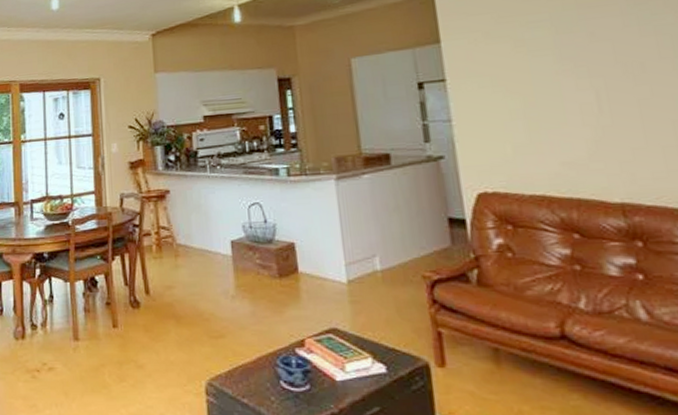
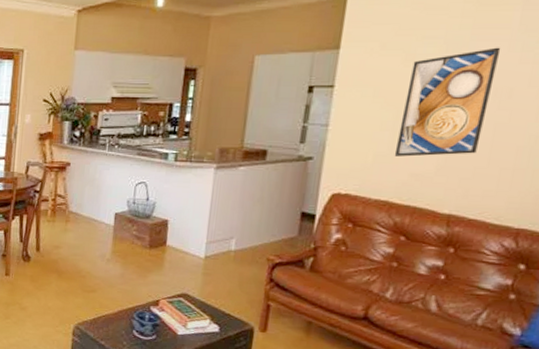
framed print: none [525,23,628,146] -> present [394,47,501,157]

